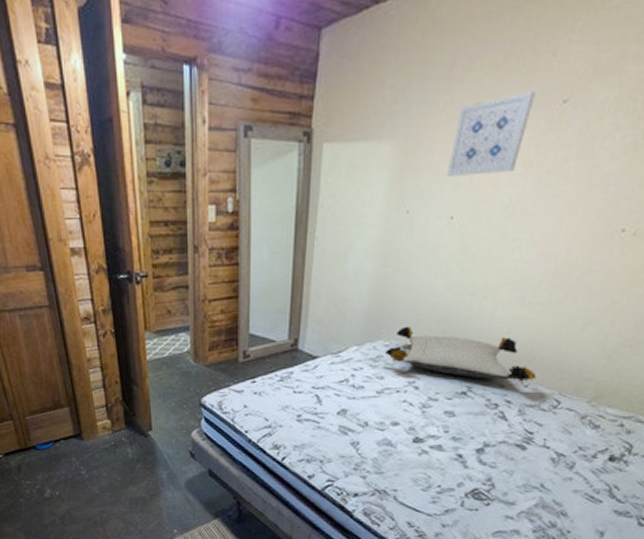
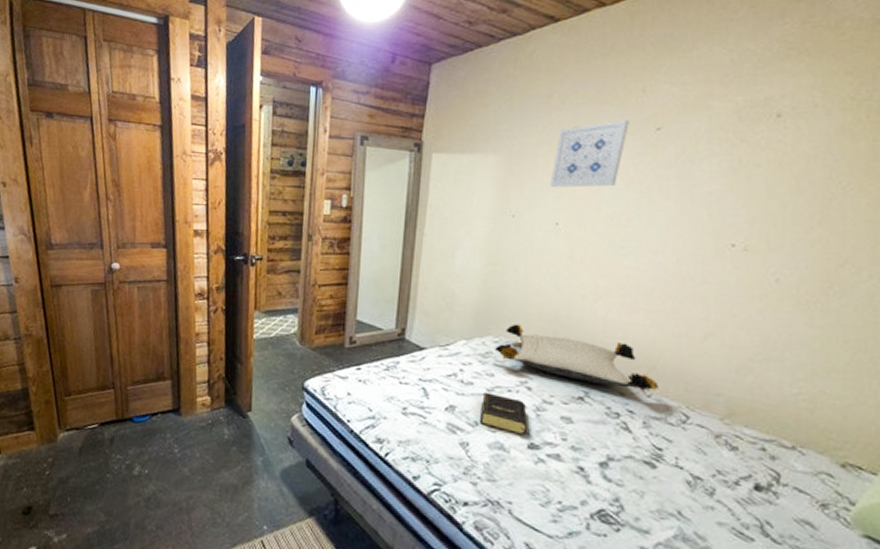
book: none [369,394,414,431] -> present [479,392,528,435]

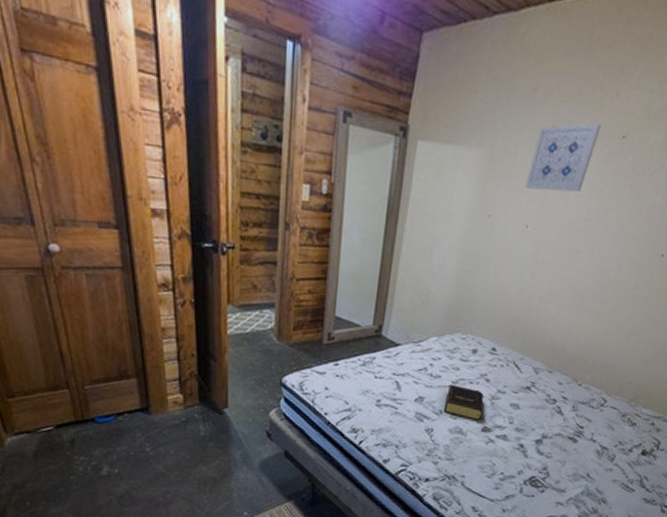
pillow: present [495,324,659,392] -> none [462,322,589,381]

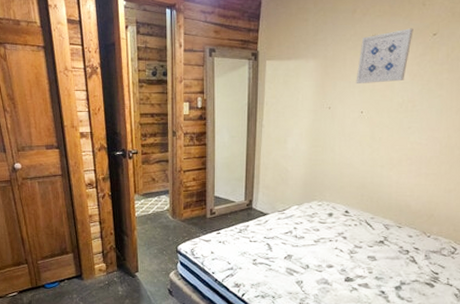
book: present [443,384,484,421] -> none [309,243,345,272]

